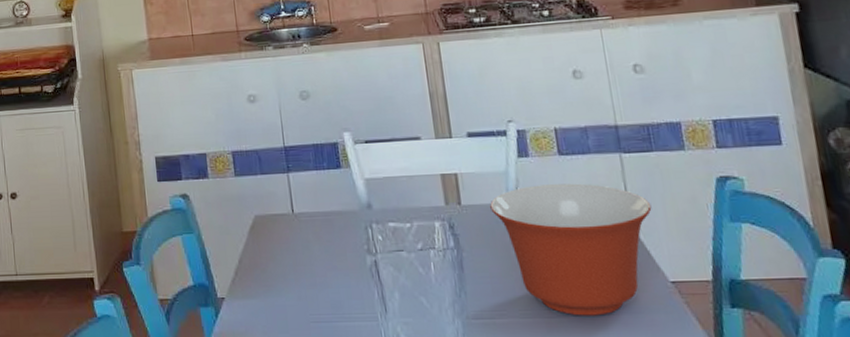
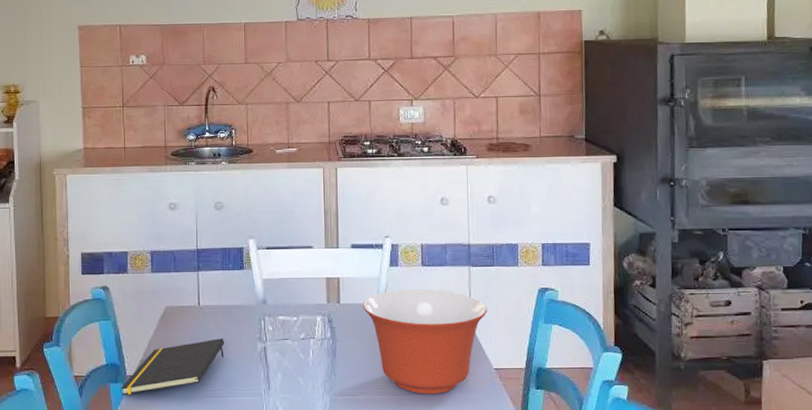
notepad: none [212,251,328,322] -> present [121,338,225,396]

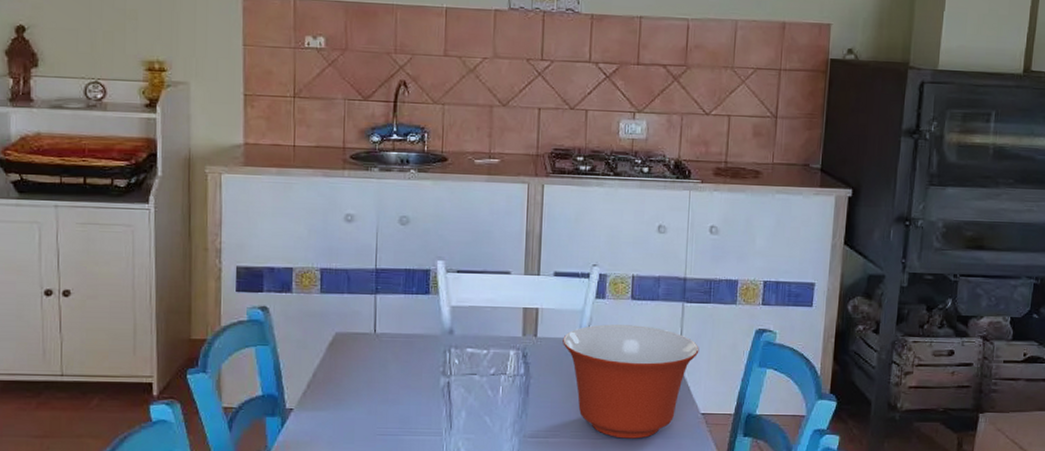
notepad: present [121,338,225,396] -> none [279,370,403,431]

